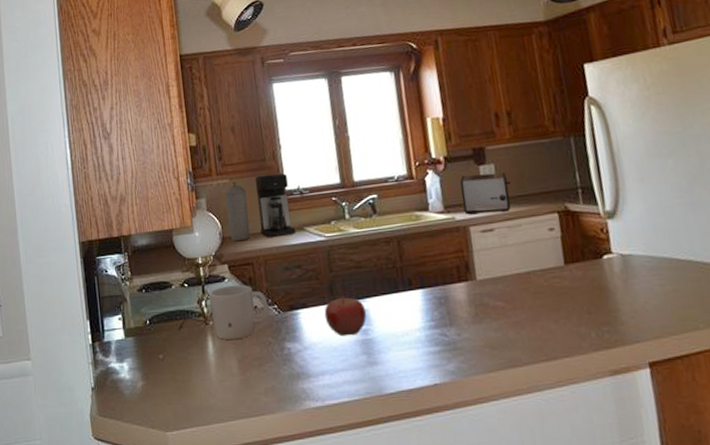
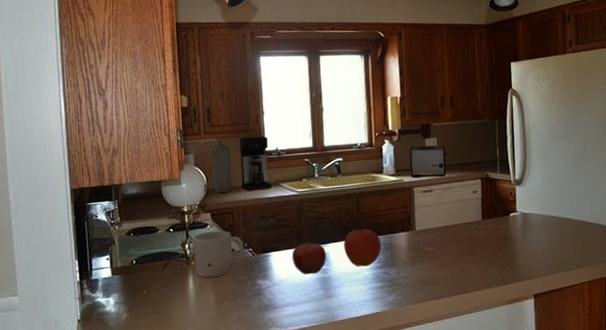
fruit: none [386,278,435,327] -> present [343,228,381,267]

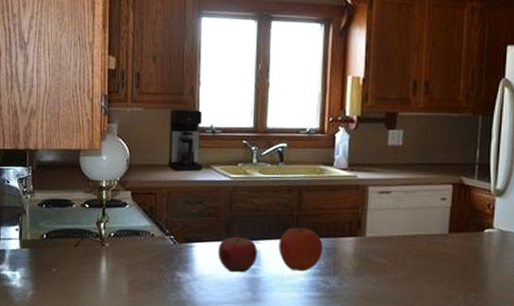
mug: present [192,230,245,278] -> none [108,211,165,264]
canister: present [211,140,232,194] -> none [137,111,159,171]
toaster: present [409,145,448,178] -> none [366,137,415,178]

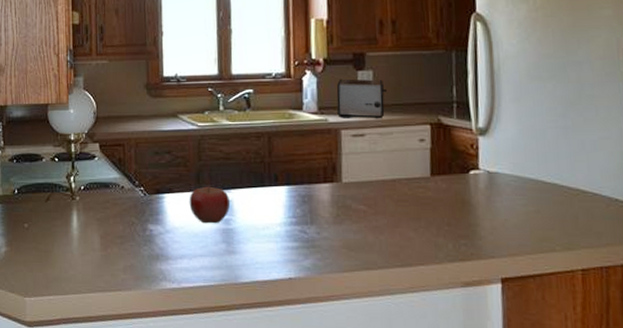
coffee maker: present [168,108,203,172] -> none [134,59,170,122]
fruit: present [279,227,323,272] -> none [251,174,298,221]
toaster: none [366,137,415,178] -> present [336,78,387,119]

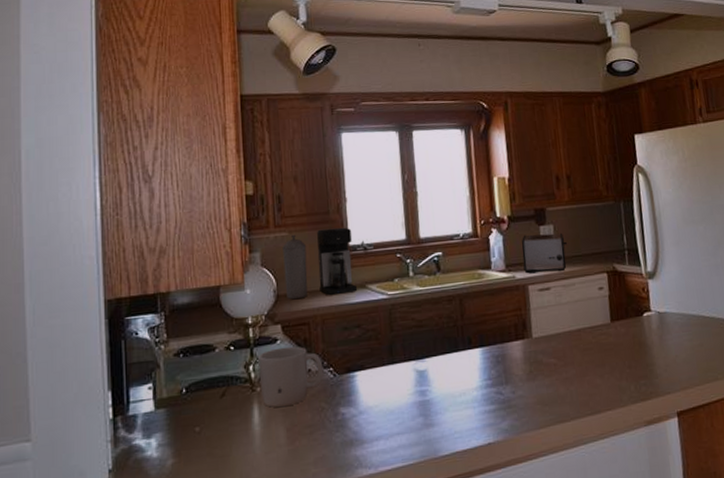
mug: none [78,164,135,217] -> present [258,346,324,408]
canister: none [103,63,124,122] -> present [283,234,308,300]
coffee maker: none [134,59,170,122] -> present [317,227,358,296]
fruit: present [189,183,231,224] -> none [382,354,426,399]

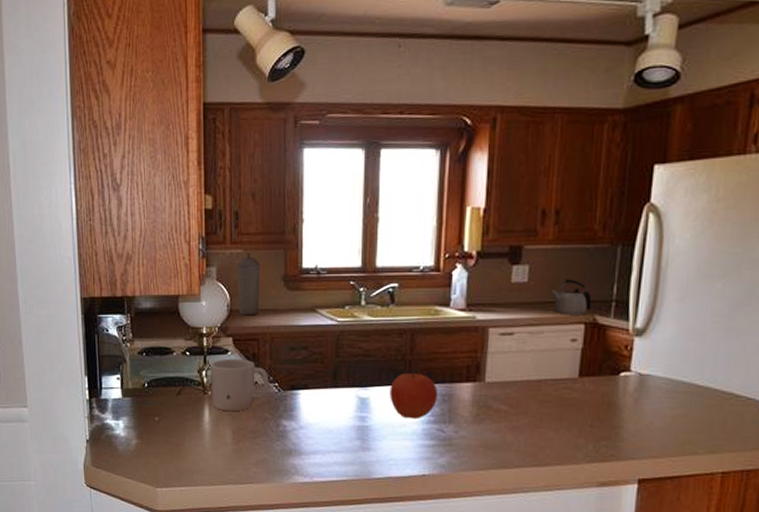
coffee maker: present [317,227,358,296] -> none [270,249,308,316]
fruit: none [446,337,492,386] -> present [390,372,437,419]
toaster: present [521,233,567,274] -> none [487,273,542,318]
kettle: none [574,234,610,267] -> present [551,279,592,316]

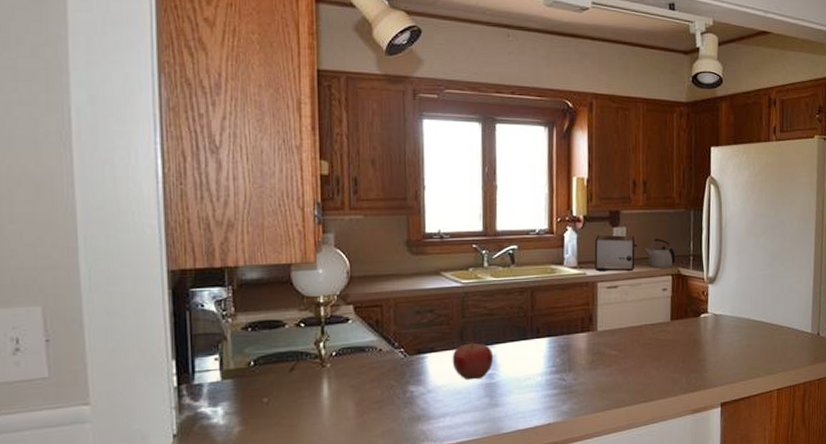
mug: present [210,358,269,412] -> none [329,326,395,384]
canister: present [238,252,260,316] -> none [357,218,382,282]
fruit: none [324,380,368,421] -> present [452,340,494,380]
fruit: present [390,372,437,419] -> none [514,327,557,372]
toaster: none [487,273,542,318] -> present [594,235,637,272]

